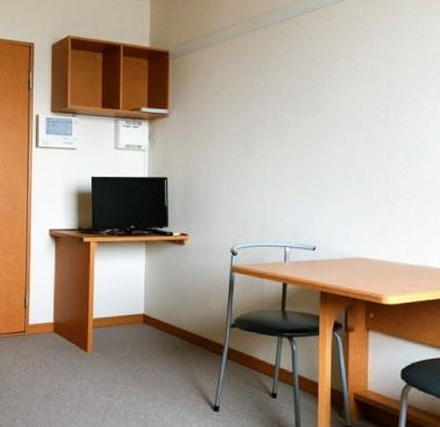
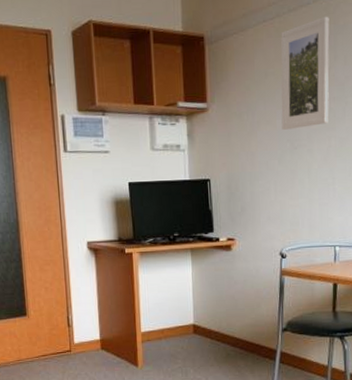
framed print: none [237,37,285,136] -> present [280,16,330,130]

